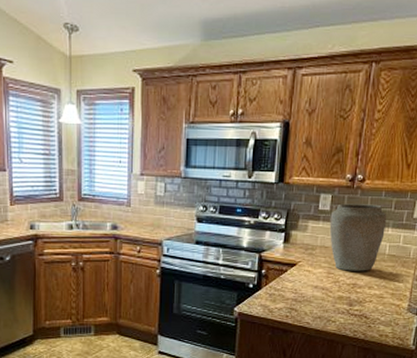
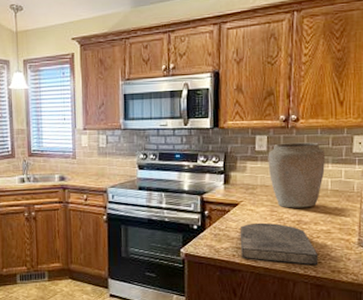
cutting board: none [294,284,369,329] -> present [240,222,319,266]

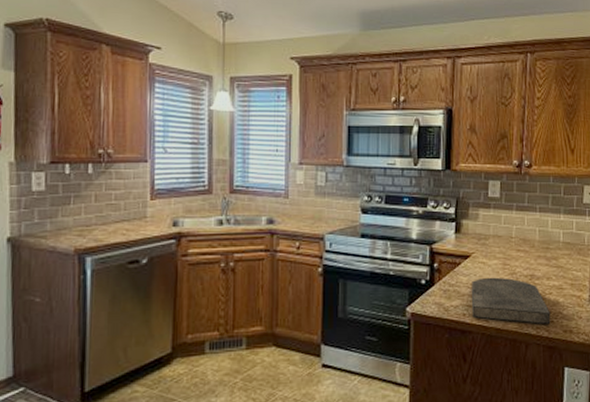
vase: present [268,142,326,208] -> none [501,190,558,261]

